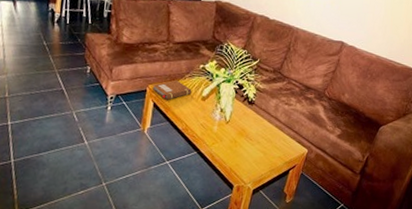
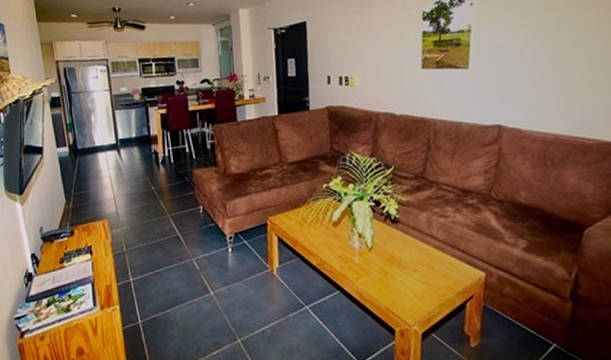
notebook: present [152,79,192,100] -> none [272,206,319,232]

